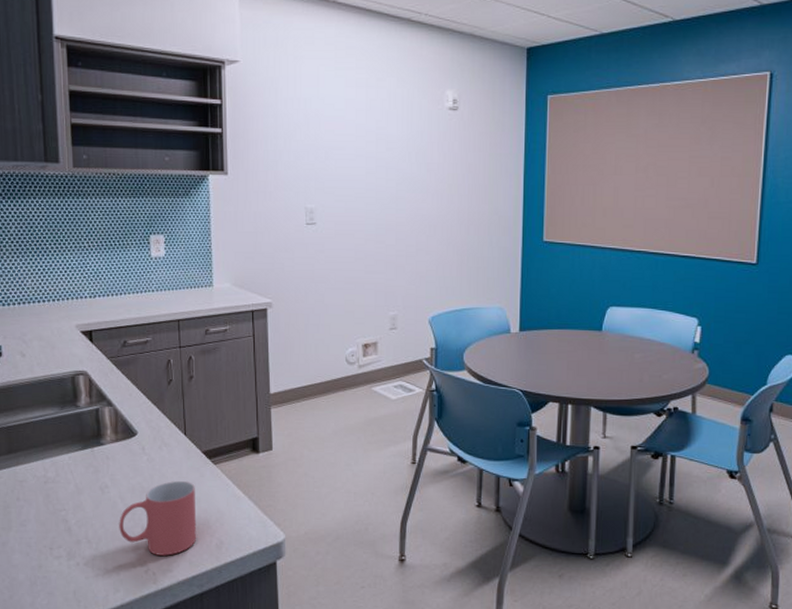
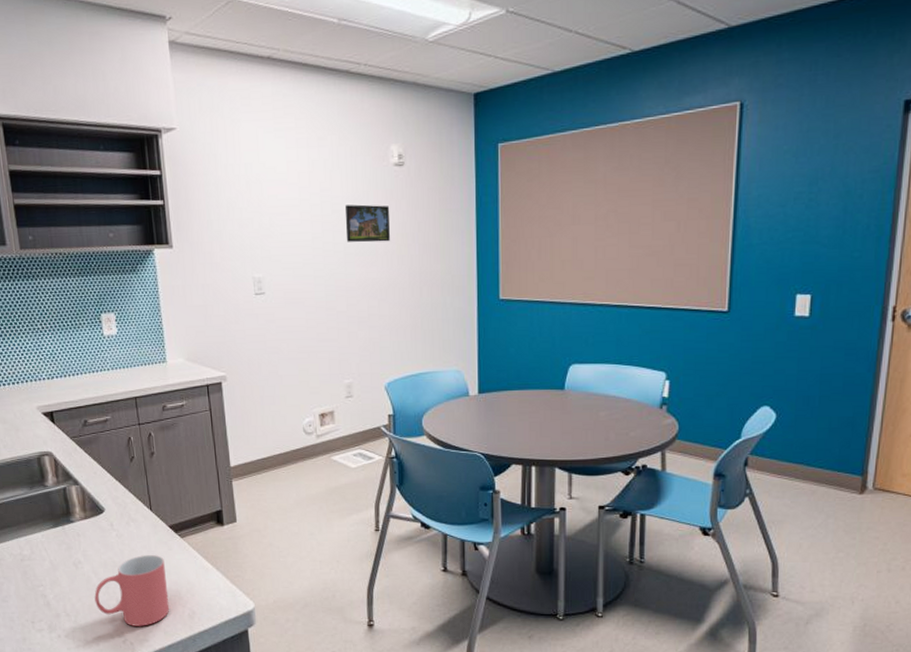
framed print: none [398,144,443,181] -> present [344,204,390,243]

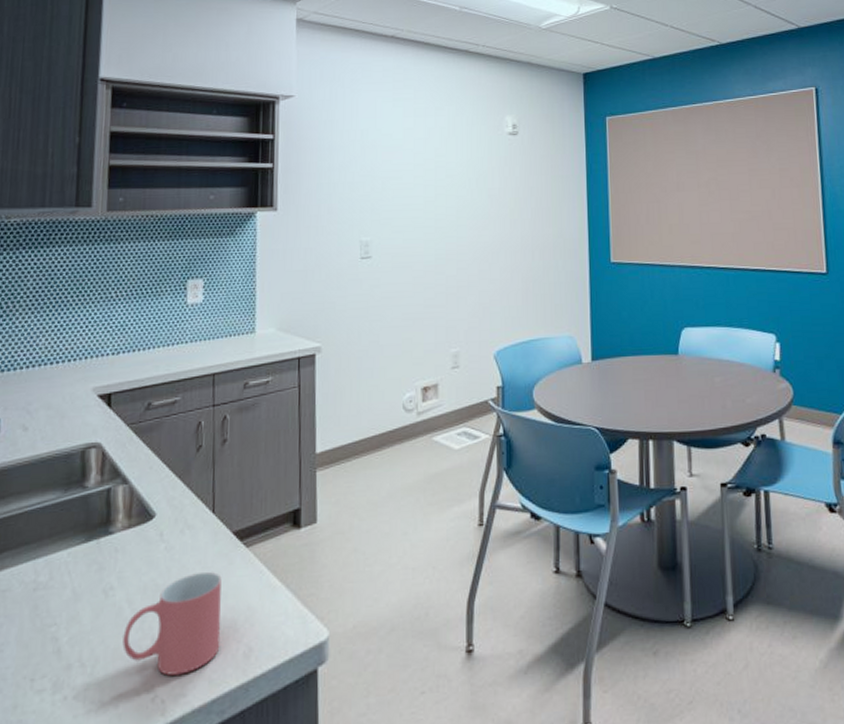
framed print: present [344,204,390,243] -> none [459,170,504,207]

